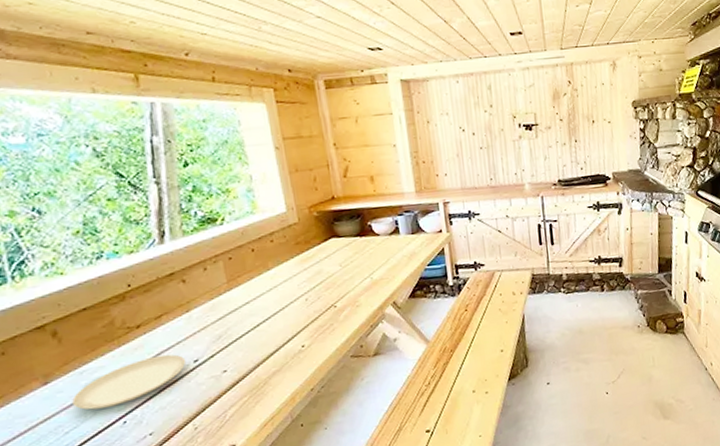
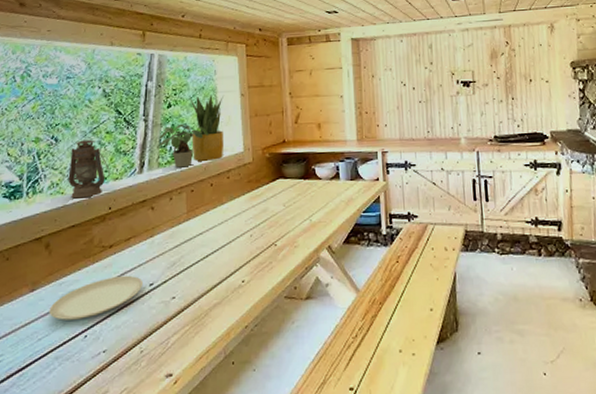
lantern: none [62,209,123,279] -> present [68,140,111,199]
potted plant: none [178,184,242,235] -> present [159,123,209,168]
planter: none [209,147,263,226] -> present [188,93,223,161]

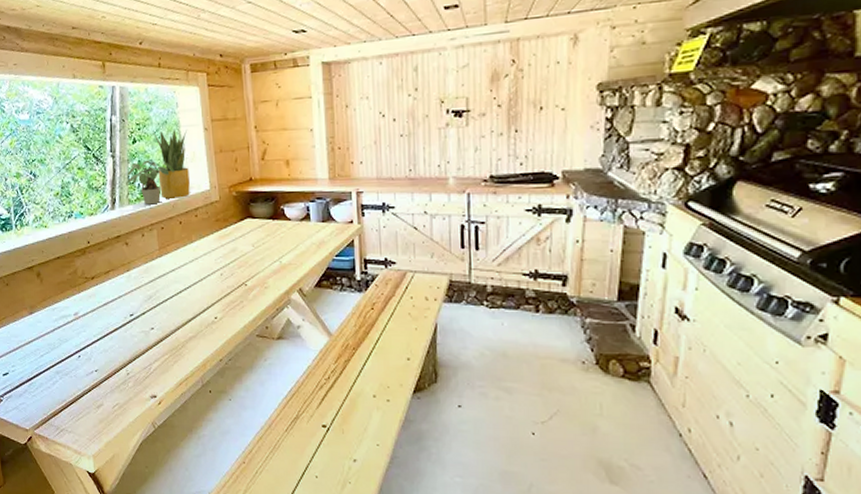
plate: present [49,275,144,320] -> none [47,305,125,341]
lantern: present [68,140,111,199] -> none [48,175,86,232]

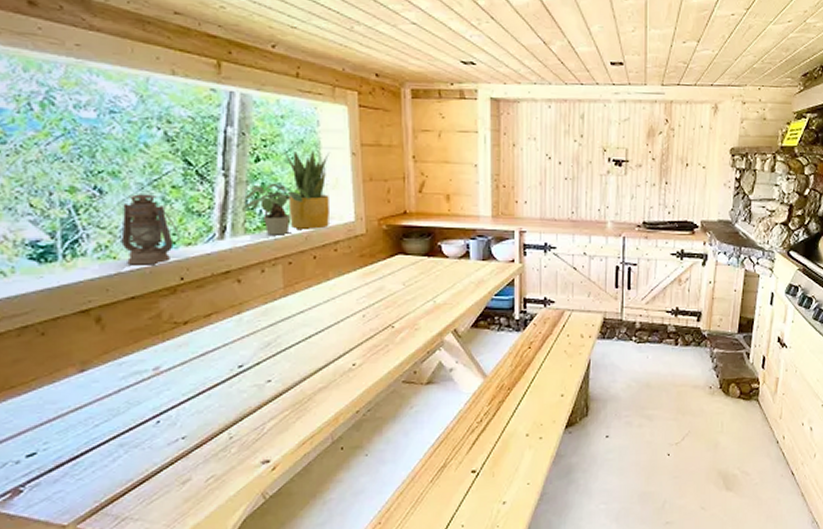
lantern: none [48,175,86,232] -> present [121,194,181,265]

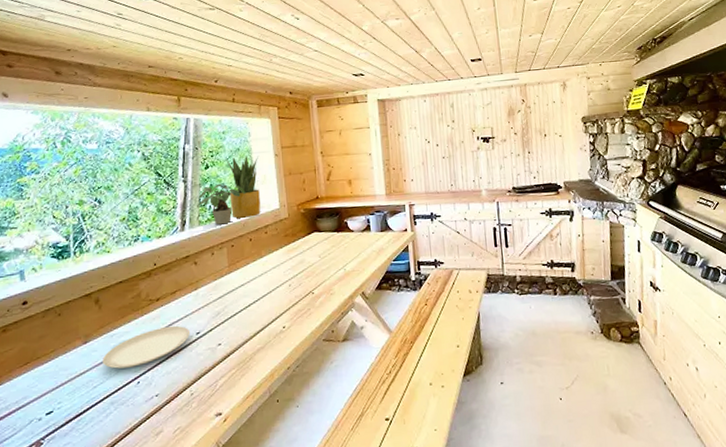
plate: none [107,355,231,405] -> present [102,325,191,369]
lantern: present [121,194,181,265] -> none [113,201,154,257]

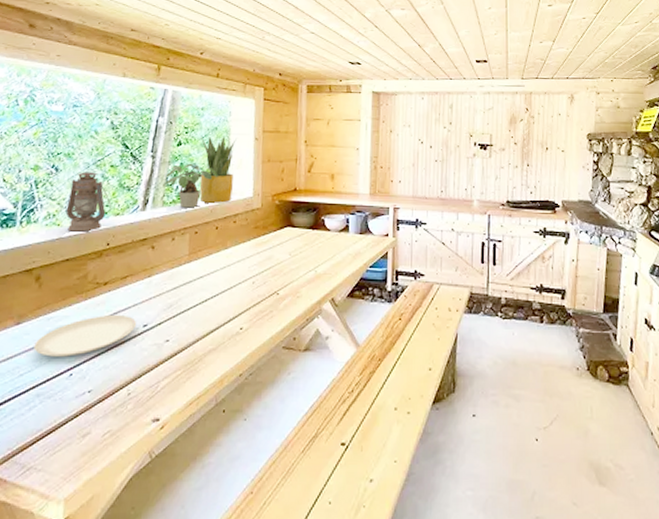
lantern: none [113,201,154,257] -> present [65,172,112,232]

